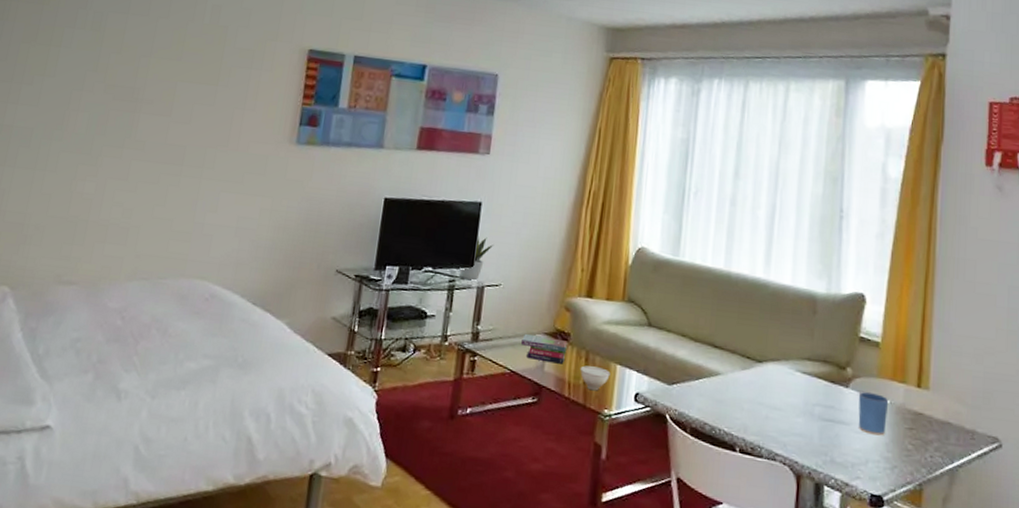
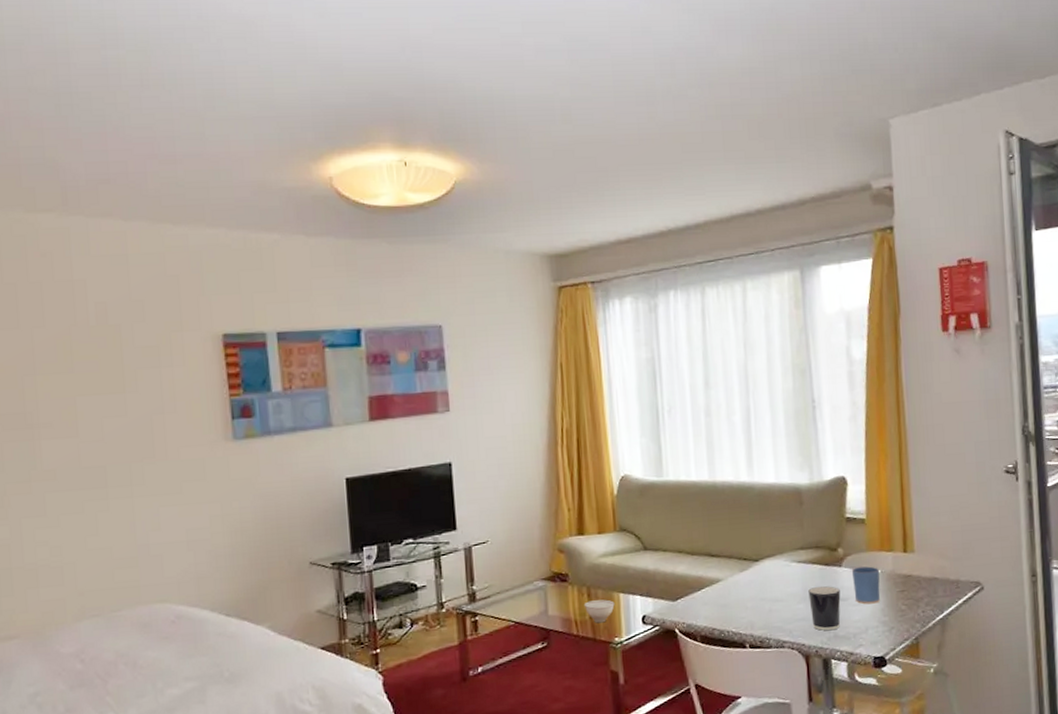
potted plant: present [459,237,494,281] -> none [442,497,474,544]
books: present [521,334,568,364] -> none [520,581,568,607]
mug: none [808,403,843,455] -> present [808,586,841,631]

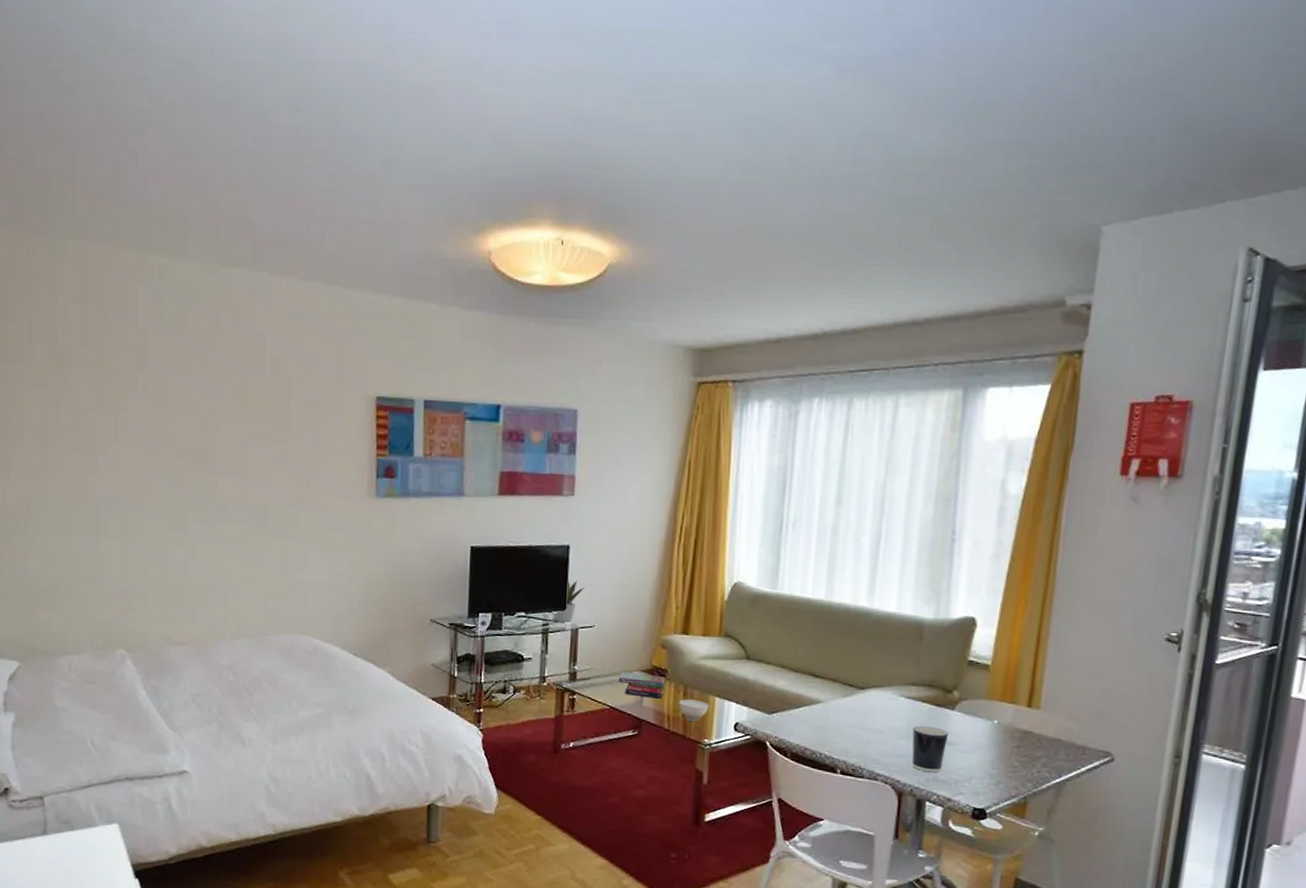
potted plant: none [442,497,474,544] -> present [552,580,586,624]
books: none [520,581,568,607] -> present [619,672,665,699]
mug: present [851,566,880,604] -> none [963,713,997,754]

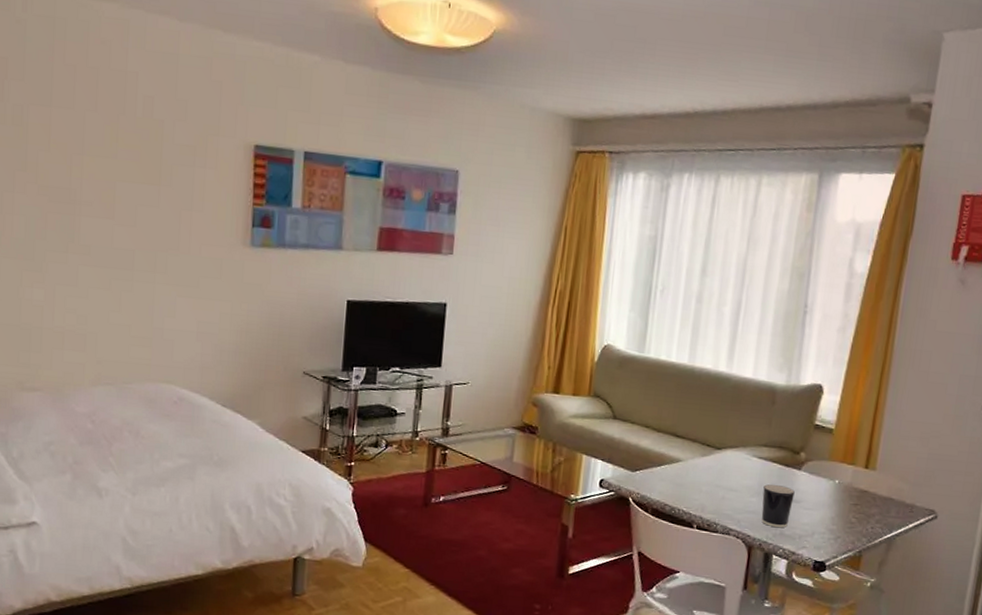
potted plant: present [552,580,586,624] -> none [427,337,461,380]
books: present [619,672,665,699] -> none [490,429,535,455]
bowl: present [678,699,709,723] -> none [547,456,577,479]

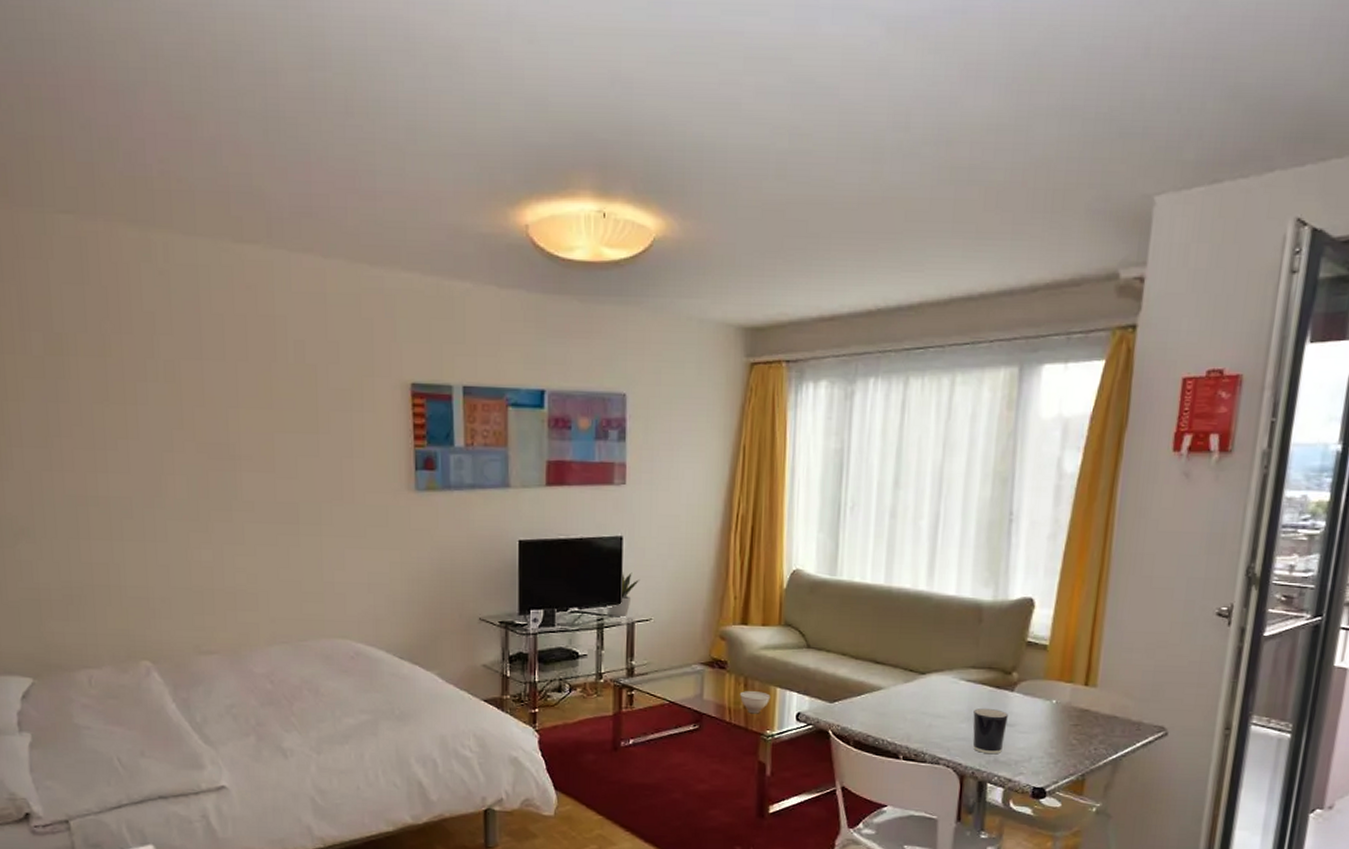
potted plant: none [427,337,461,380] -> present [606,572,641,618]
bowl: none [547,456,577,479] -> present [739,691,771,714]

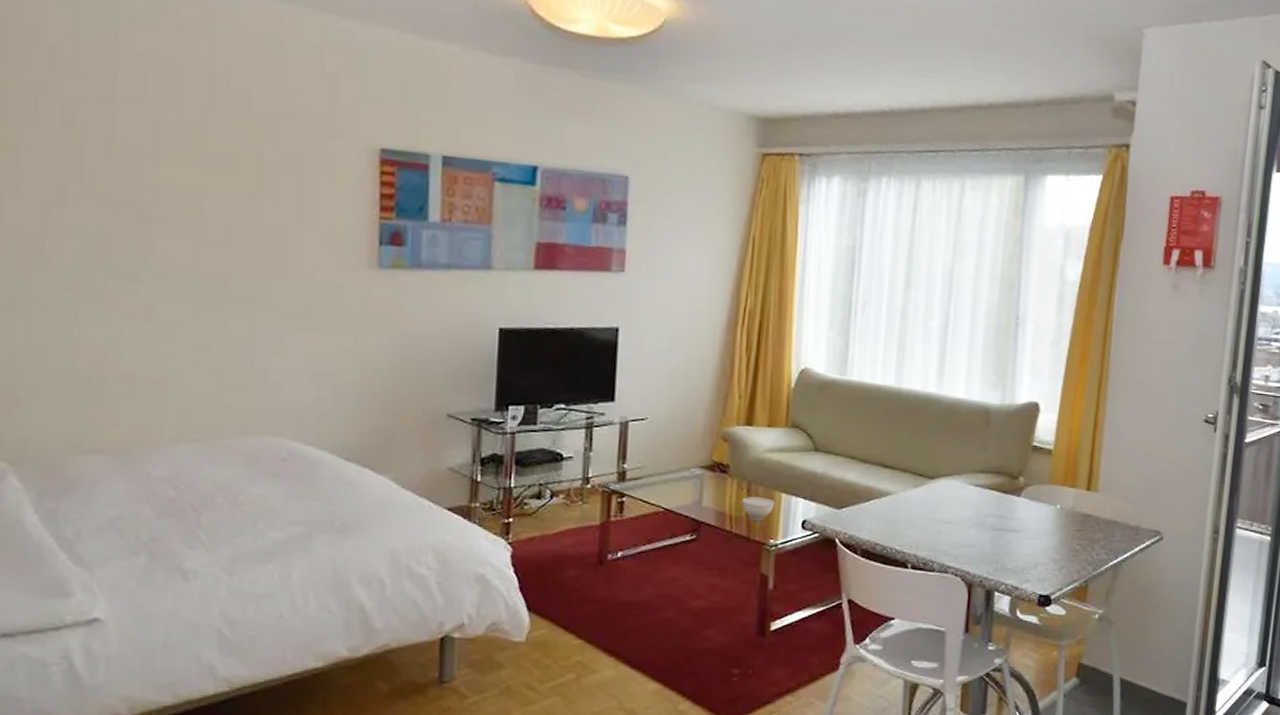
potted plant: present [606,572,641,618] -> none [597,367,637,416]
mug: present [972,709,1008,755] -> none [980,514,1015,562]

